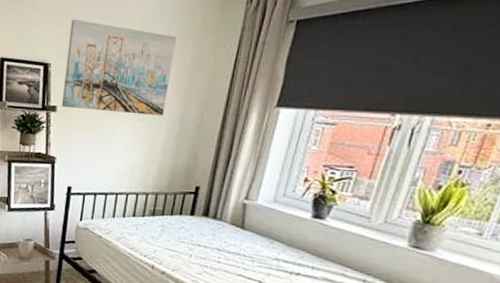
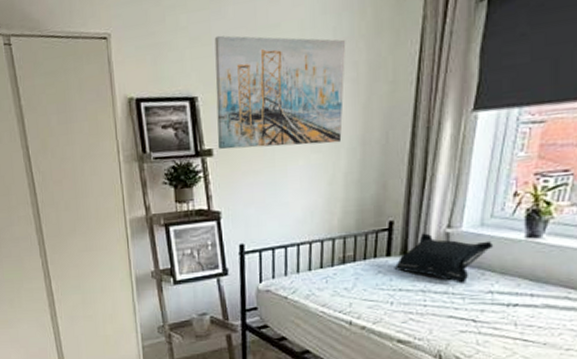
cushion: none [196,200,284,249] -> present [394,233,494,284]

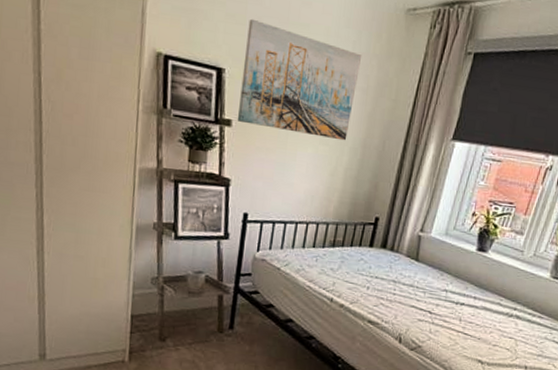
cushion: present [394,233,494,284] -> none [374,232,453,280]

